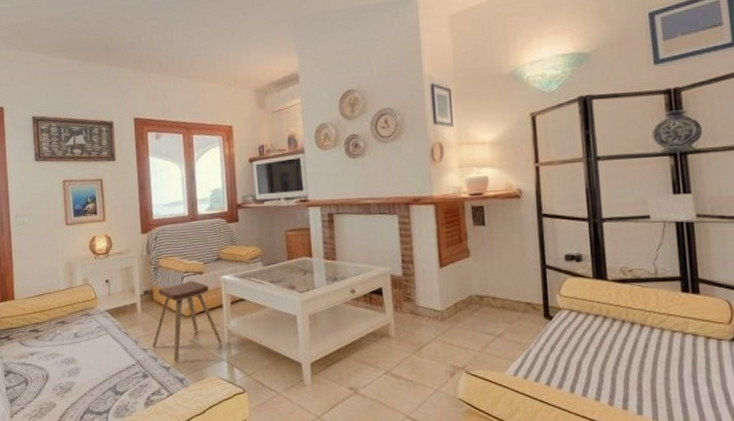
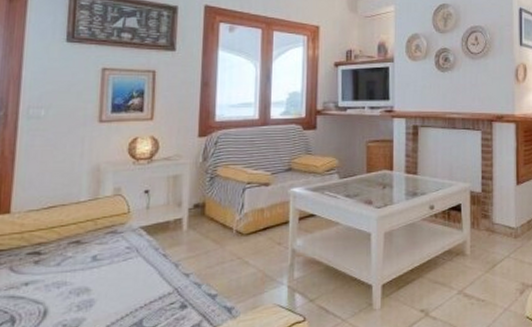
music stool: present [153,280,222,362] -> none [198,193,284,289]

